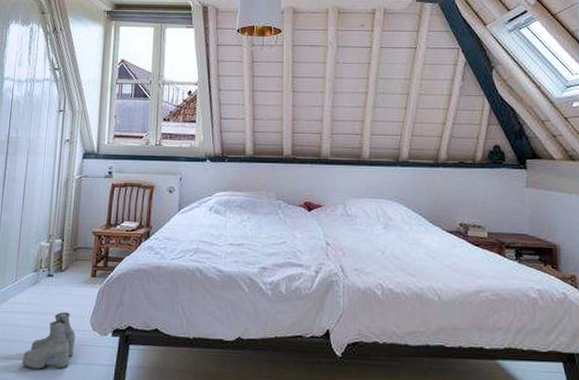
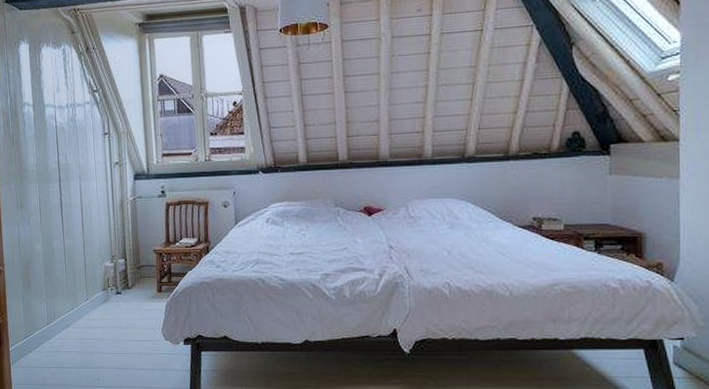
boots: present [21,312,76,370] -> none [103,325,151,376]

